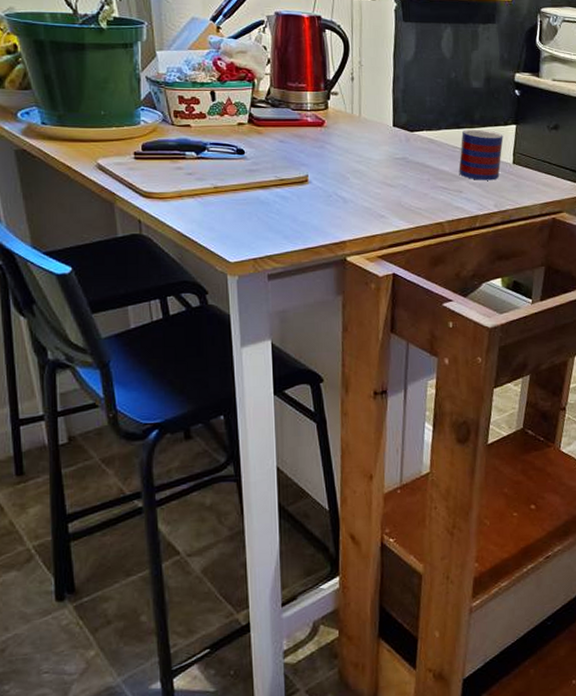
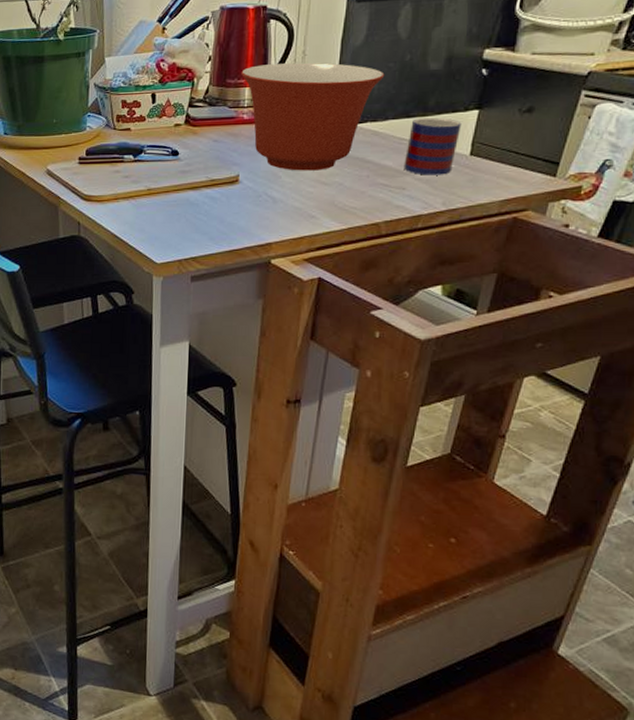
mixing bowl: none [302,71,435,173] -> present [241,62,385,171]

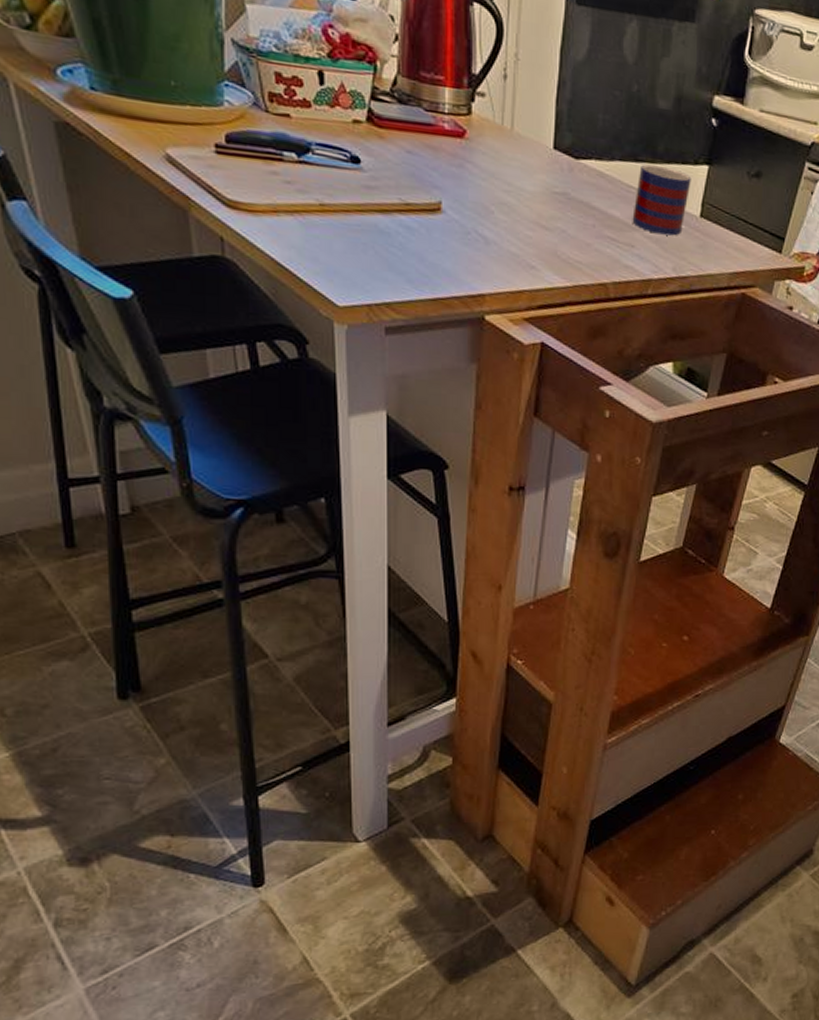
mixing bowl: present [241,62,385,171] -> none [439,60,610,211]

